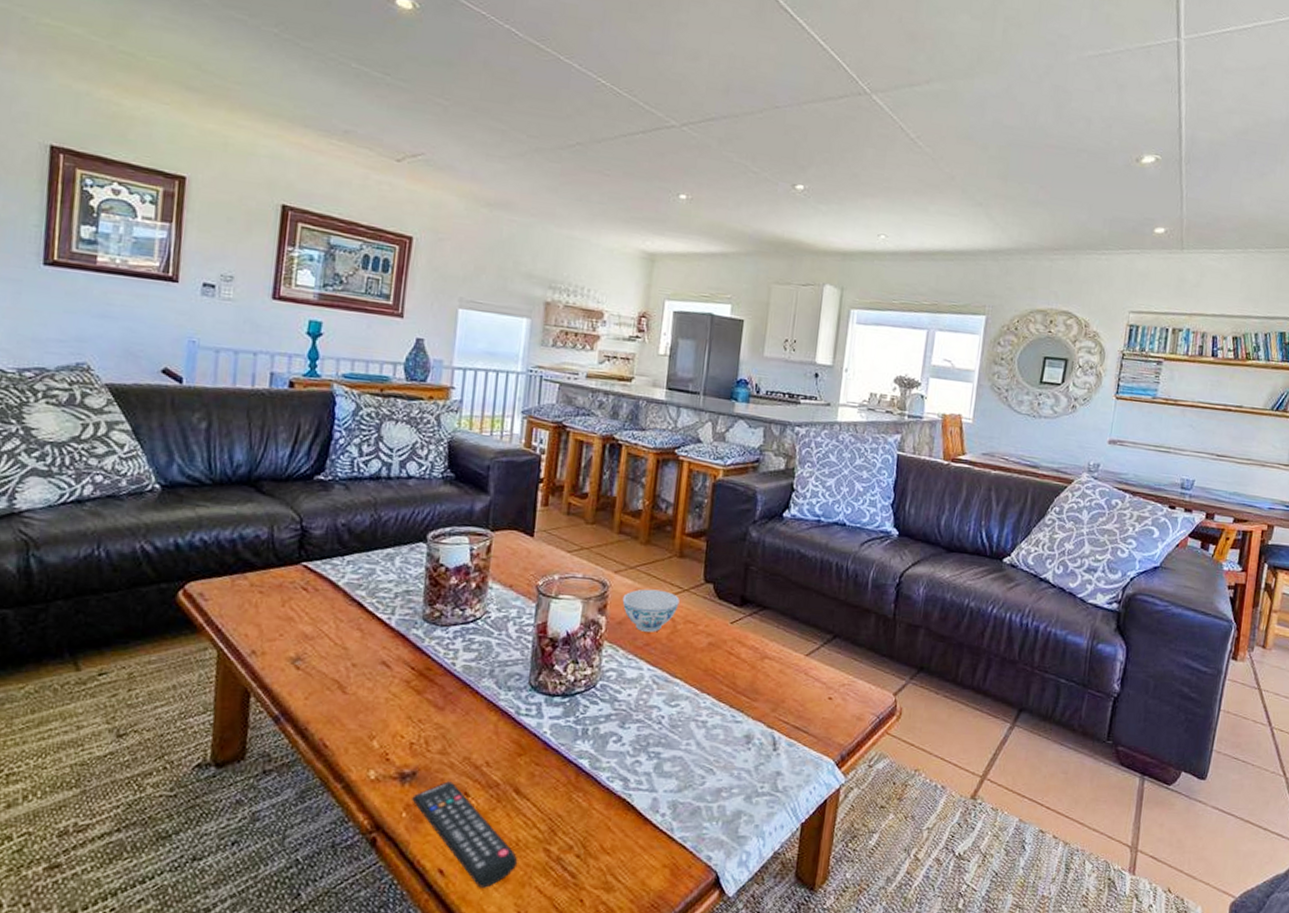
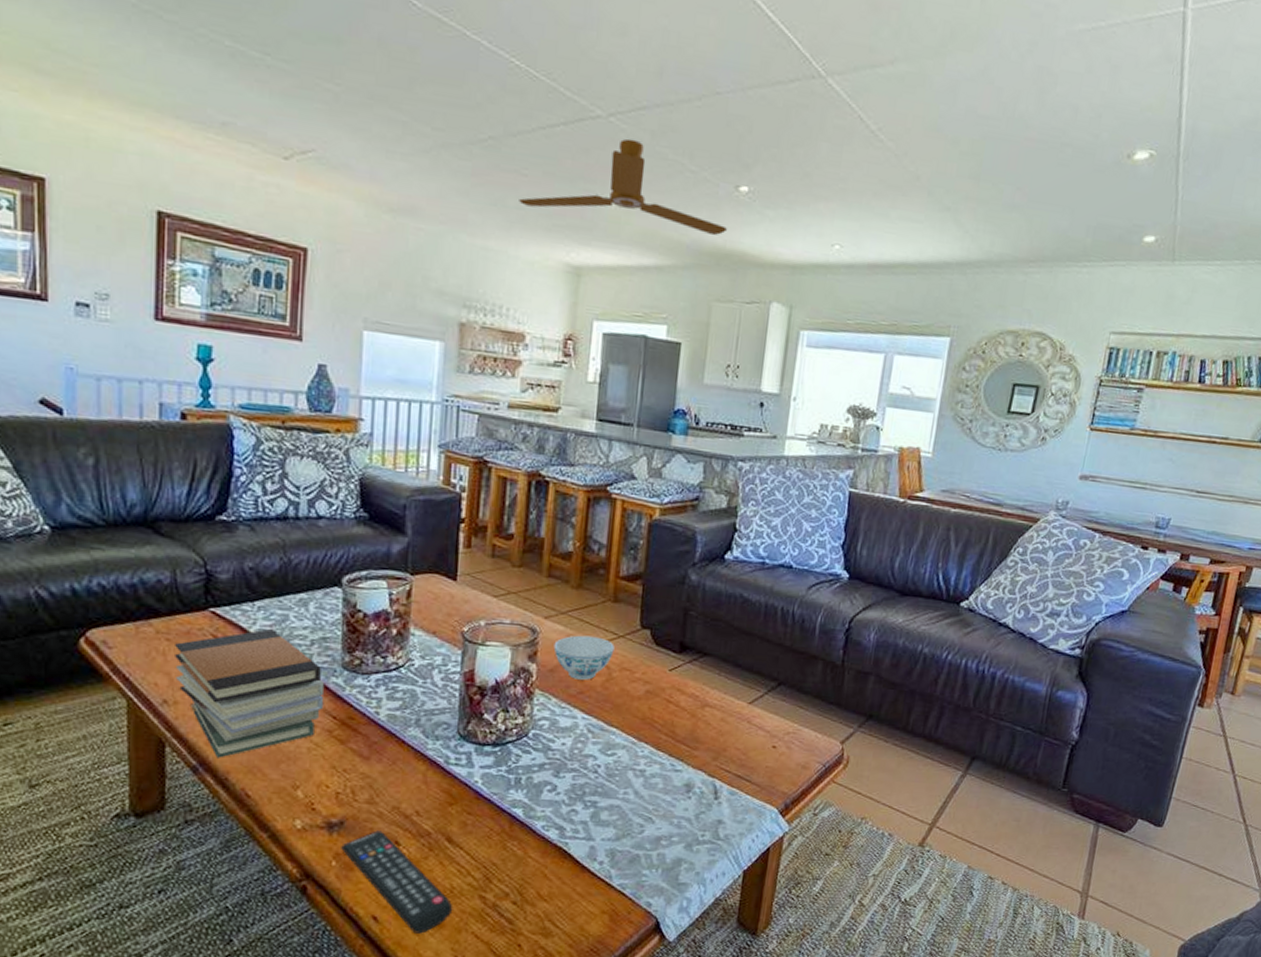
book stack: none [265,582,405,708] -> present [175,629,325,758]
ceiling fan: none [601,144,786,227] -> present [519,138,728,236]

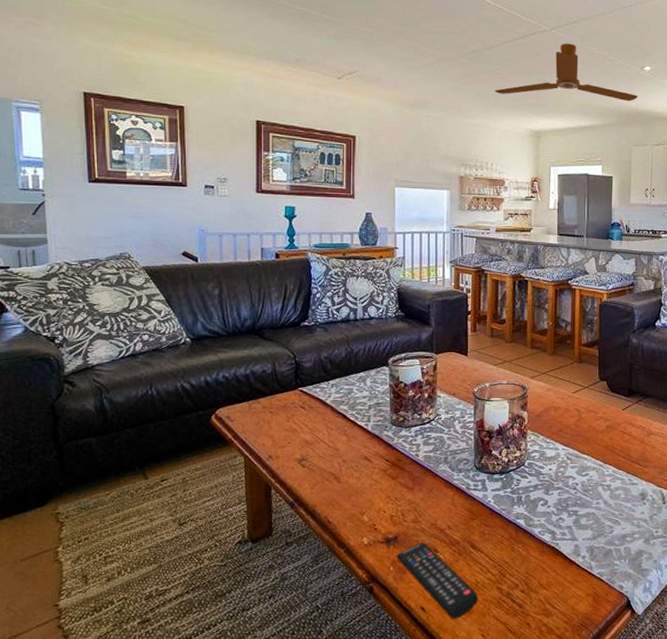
book stack: present [175,629,325,758] -> none [276,400,380,496]
bowl: present [553,635,614,680] -> none [538,388,582,421]

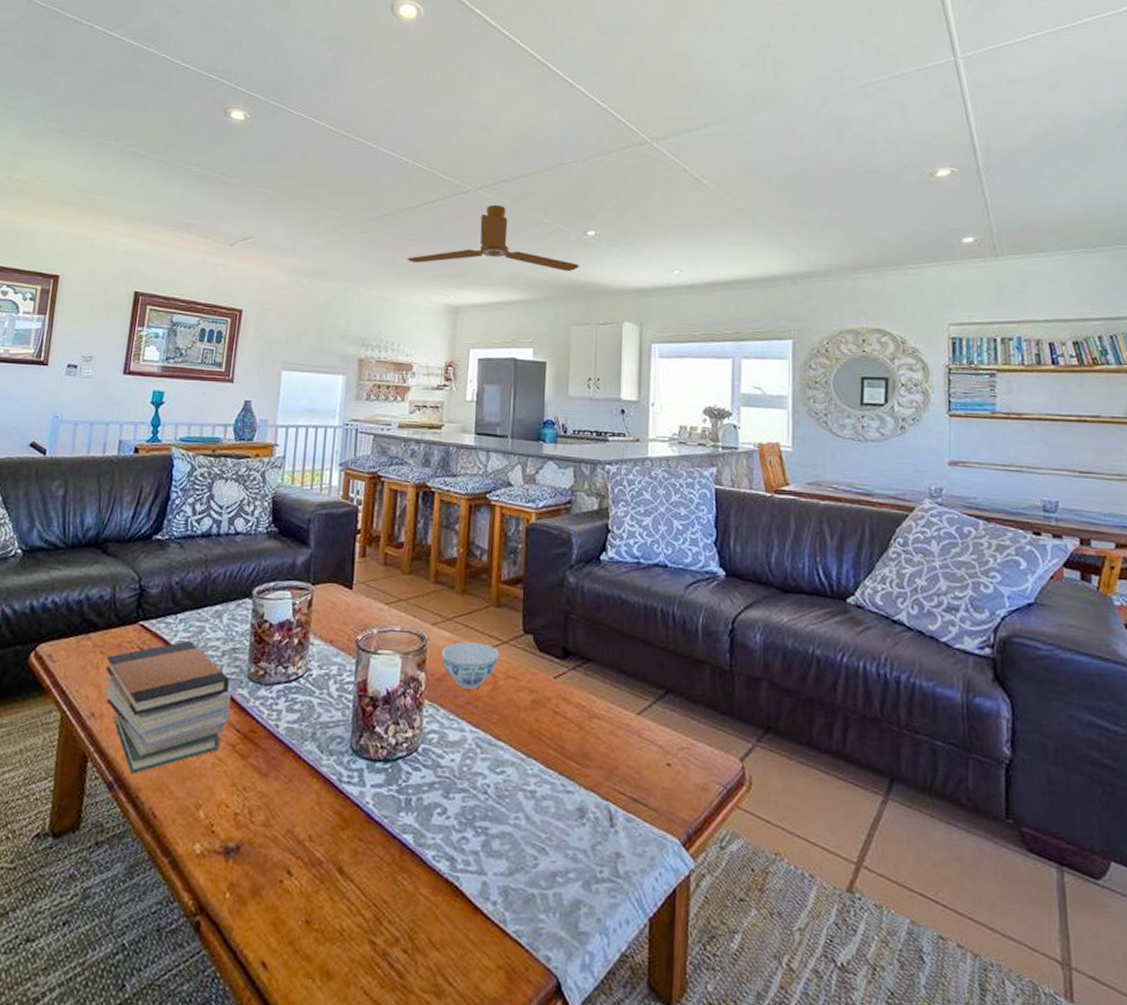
book stack: none [276,400,380,496] -> present [104,641,231,774]
remote control: present [396,542,479,619] -> none [236,857,343,987]
bowl: none [538,388,582,421] -> present [441,641,499,689]

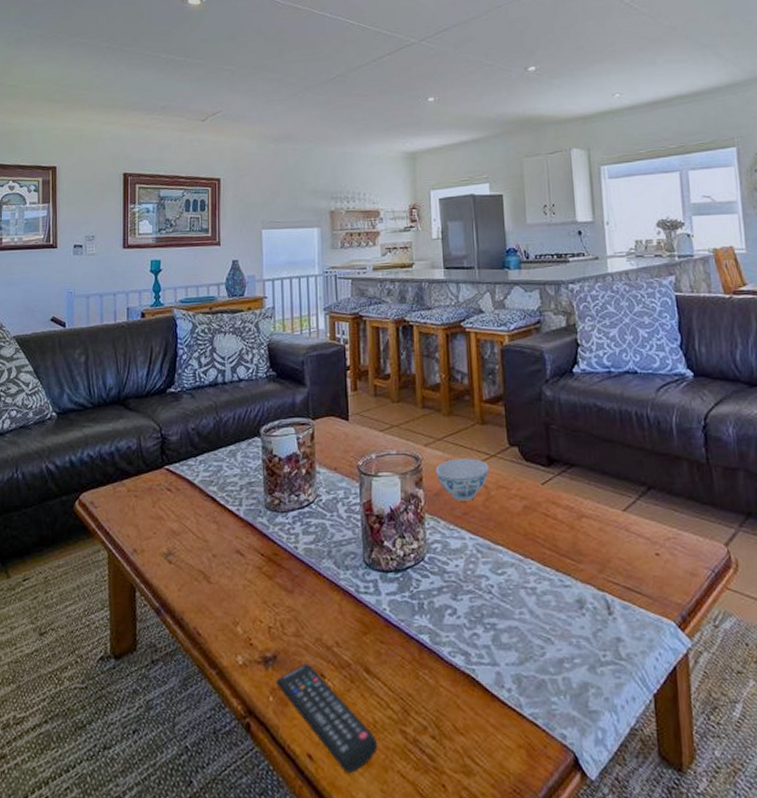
book stack: present [104,641,231,774] -> none [141,479,254,600]
remote control: none [236,857,343,987] -> present [276,663,378,773]
ceiling fan: present [407,204,580,272] -> none [363,53,525,117]

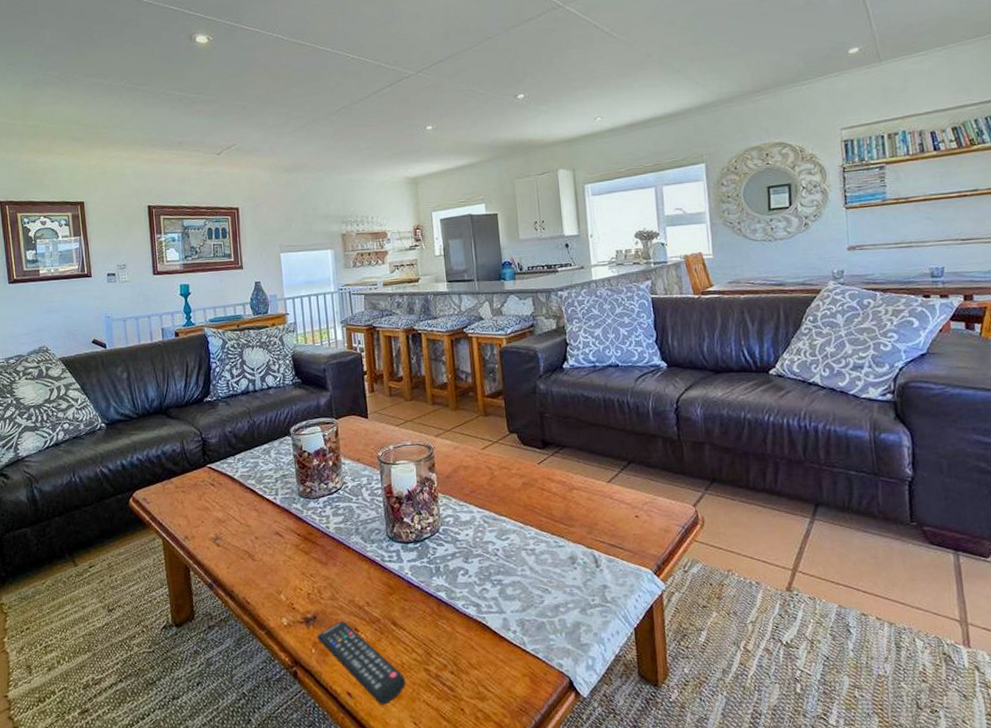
bowl: present [435,458,489,501] -> none [446,445,492,481]

